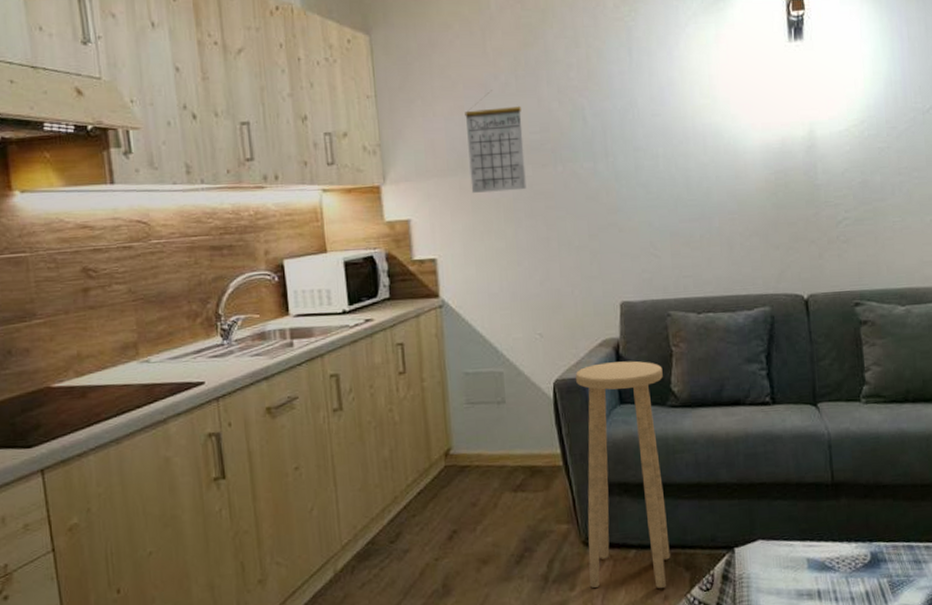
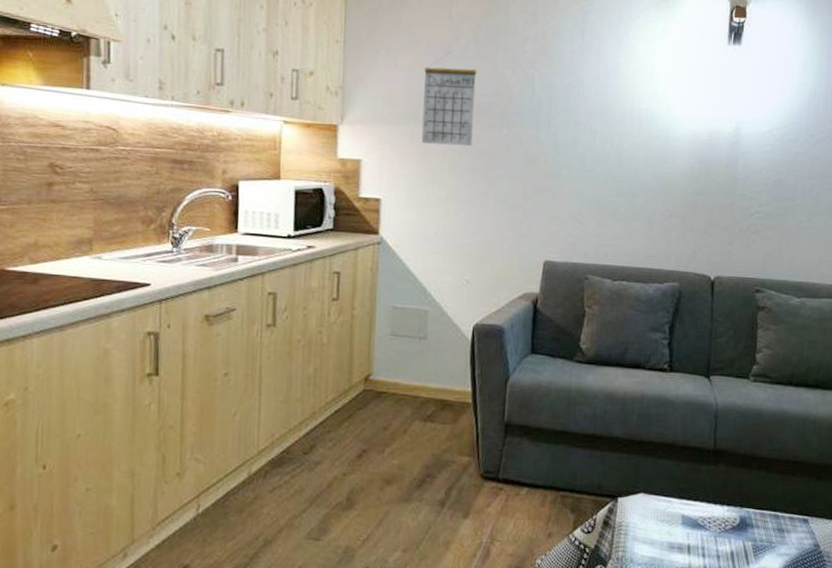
stool: present [576,360,670,588] -> none [481,314,574,526]

